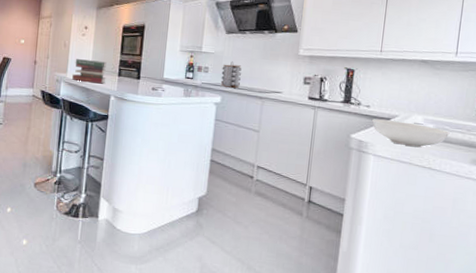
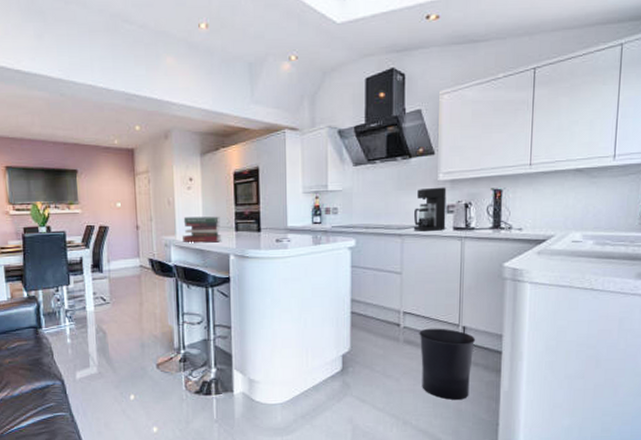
spice rack: present [220,61,242,88] -> none [353,197,375,228]
waste bin: none [267,183,321,254] -> present [419,328,476,400]
coffee maker: none [273,60,306,99] -> present [413,187,447,232]
bowl: present [372,119,450,148] -> none [526,241,612,268]

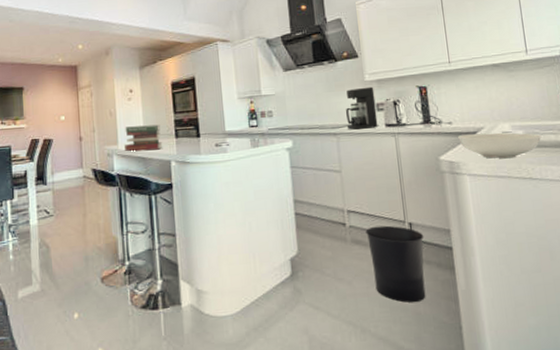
bowl: none [526,241,612,268] -> present [458,132,542,159]

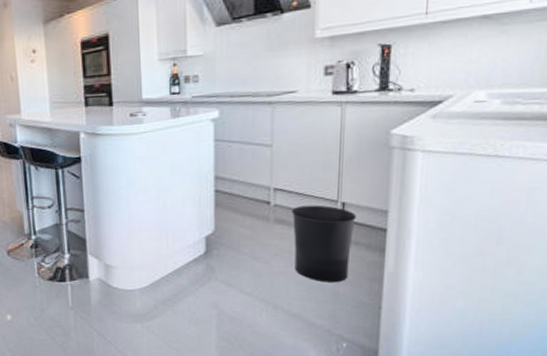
books: present [125,124,163,151] -> none [28,91,71,121]
coffee maker: present [346,86,378,131] -> none [285,45,325,99]
bowl: present [458,132,542,159] -> none [418,102,523,133]

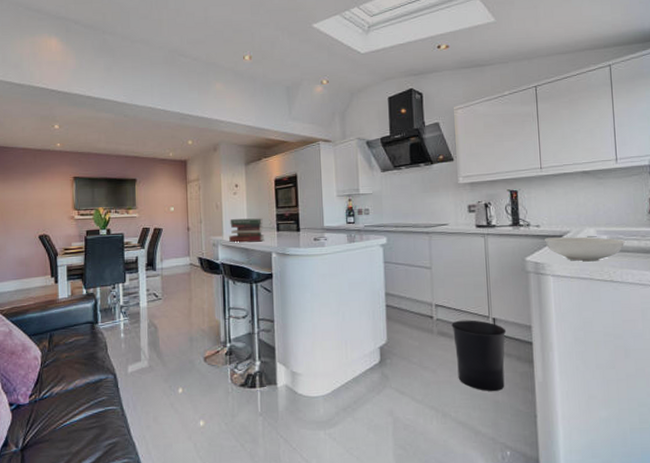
books: none [28,91,71,121] -> present [229,218,265,242]
bowl: none [418,102,523,133] -> present [545,237,625,262]

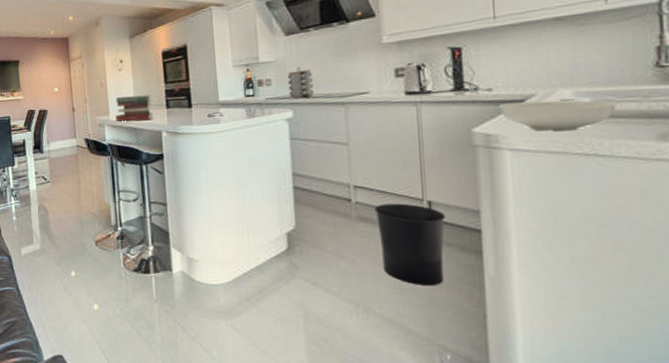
spice rack: none [382,199,404,227] -> present [287,66,313,99]

